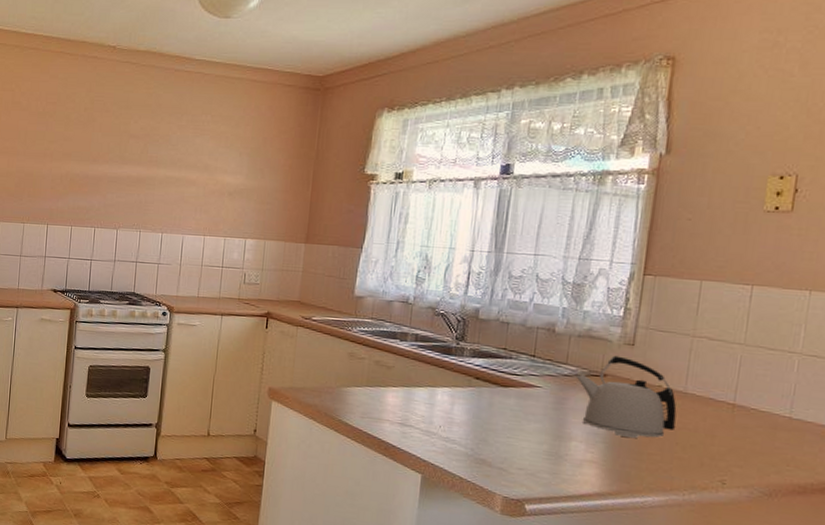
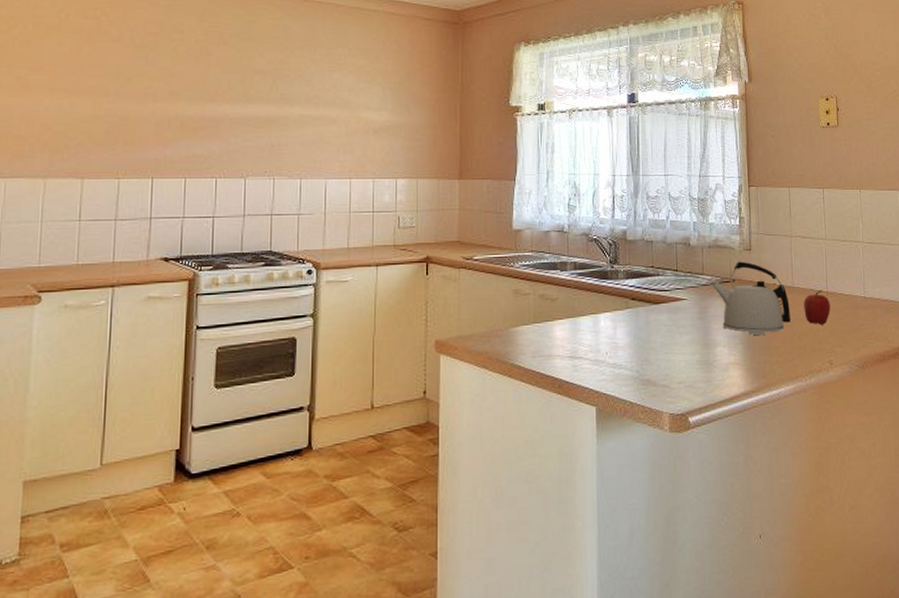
fruit: none [695,401,736,440] -> present [804,290,830,325]

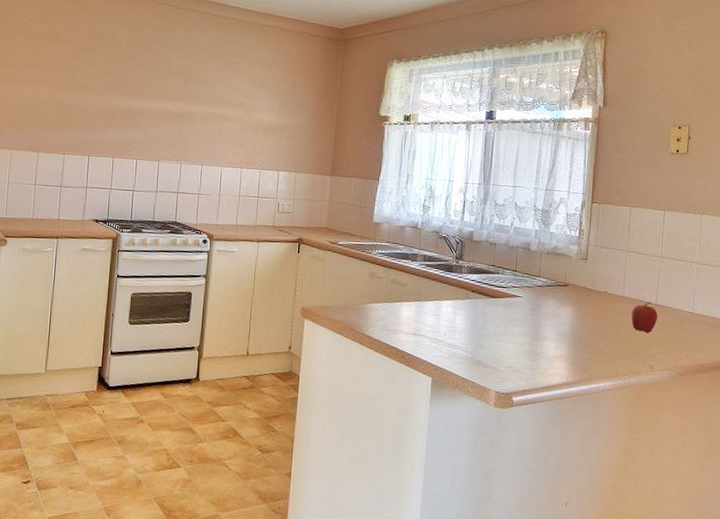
kettle: present [712,261,792,336] -> none [546,268,618,336]

